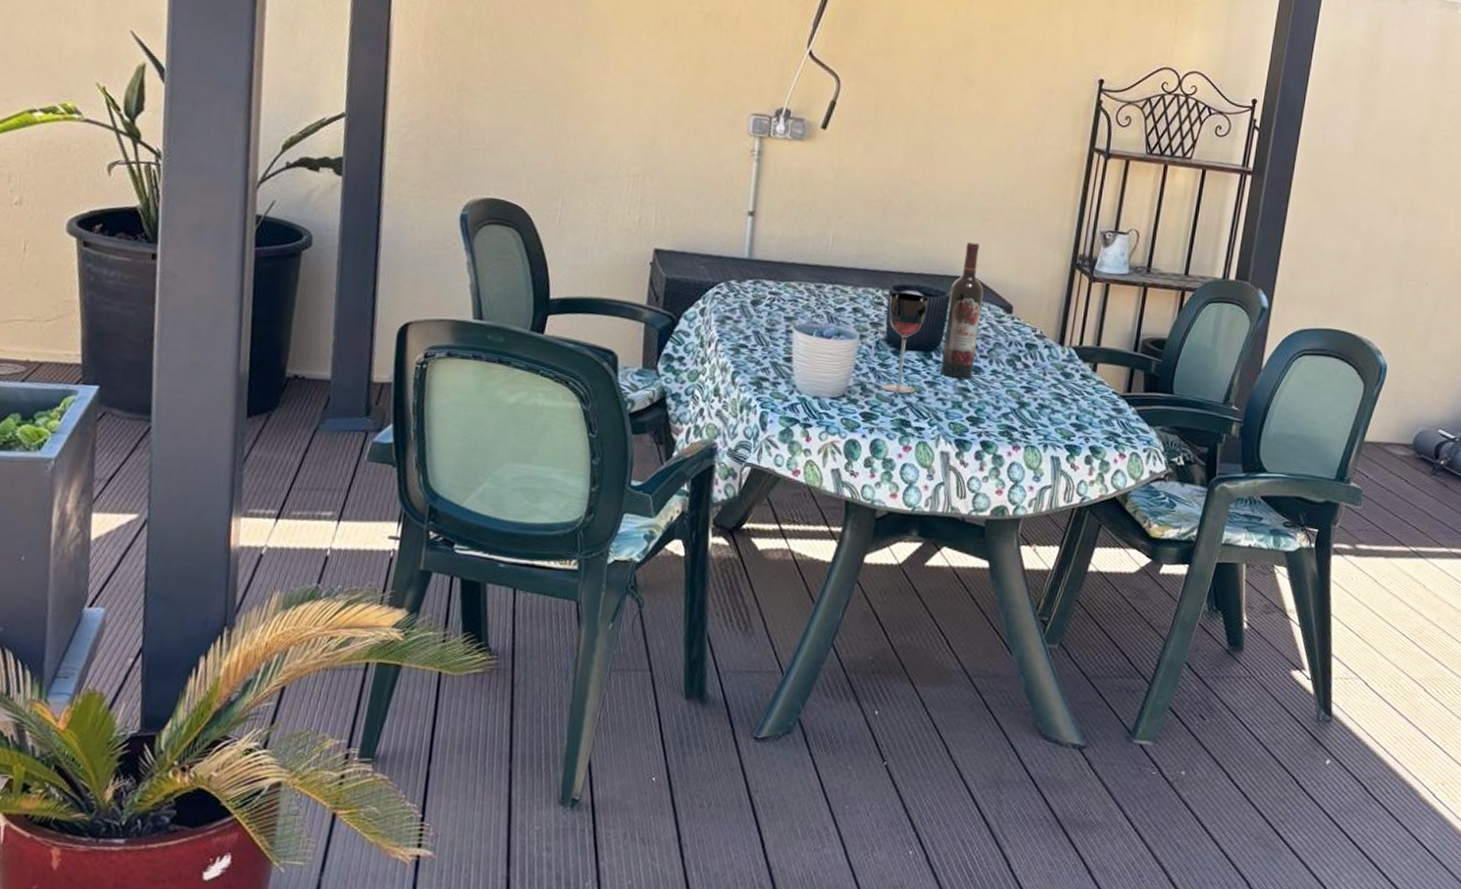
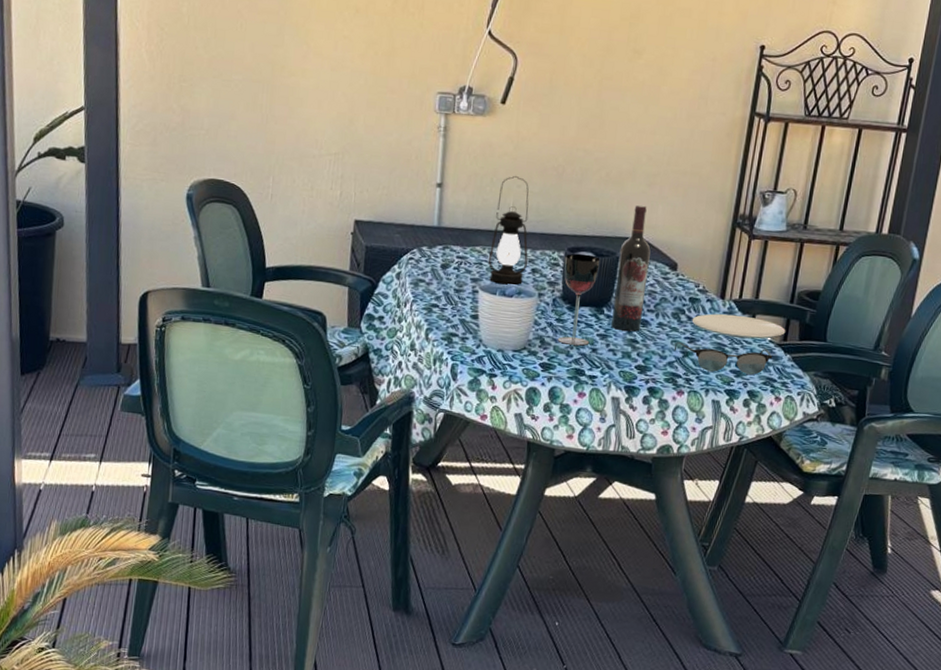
lantern: none [804,205,851,325] -> present [488,175,529,285]
sunglasses: none [1009,391,1117,430] -> present [673,342,773,376]
plate: none [1028,361,1130,390] -> present [692,313,786,340]

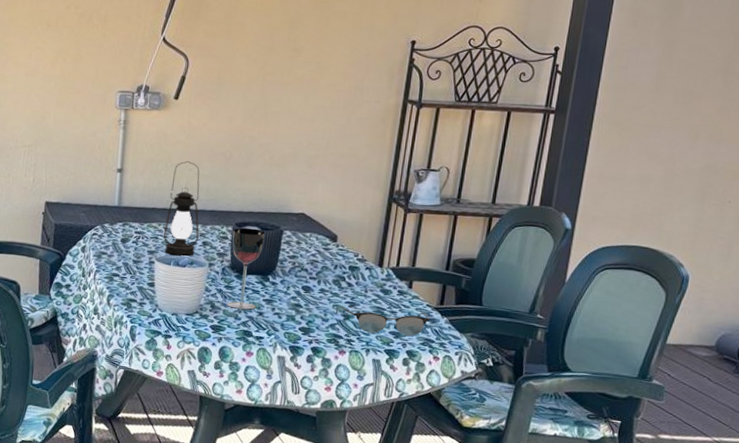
wine bottle: present [611,204,651,332] -> none [276,183,312,297]
plate: present [692,313,786,340] -> none [352,280,443,304]

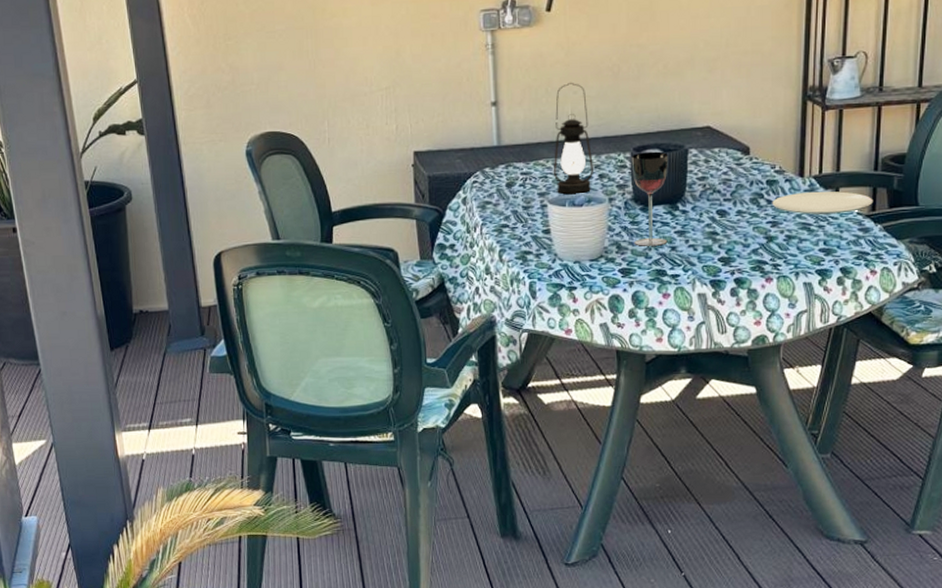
sunglasses: present [335,306,430,337] -> none [756,222,863,254]
plate: none [352,280,443,304] -> present [772,191,873,215]

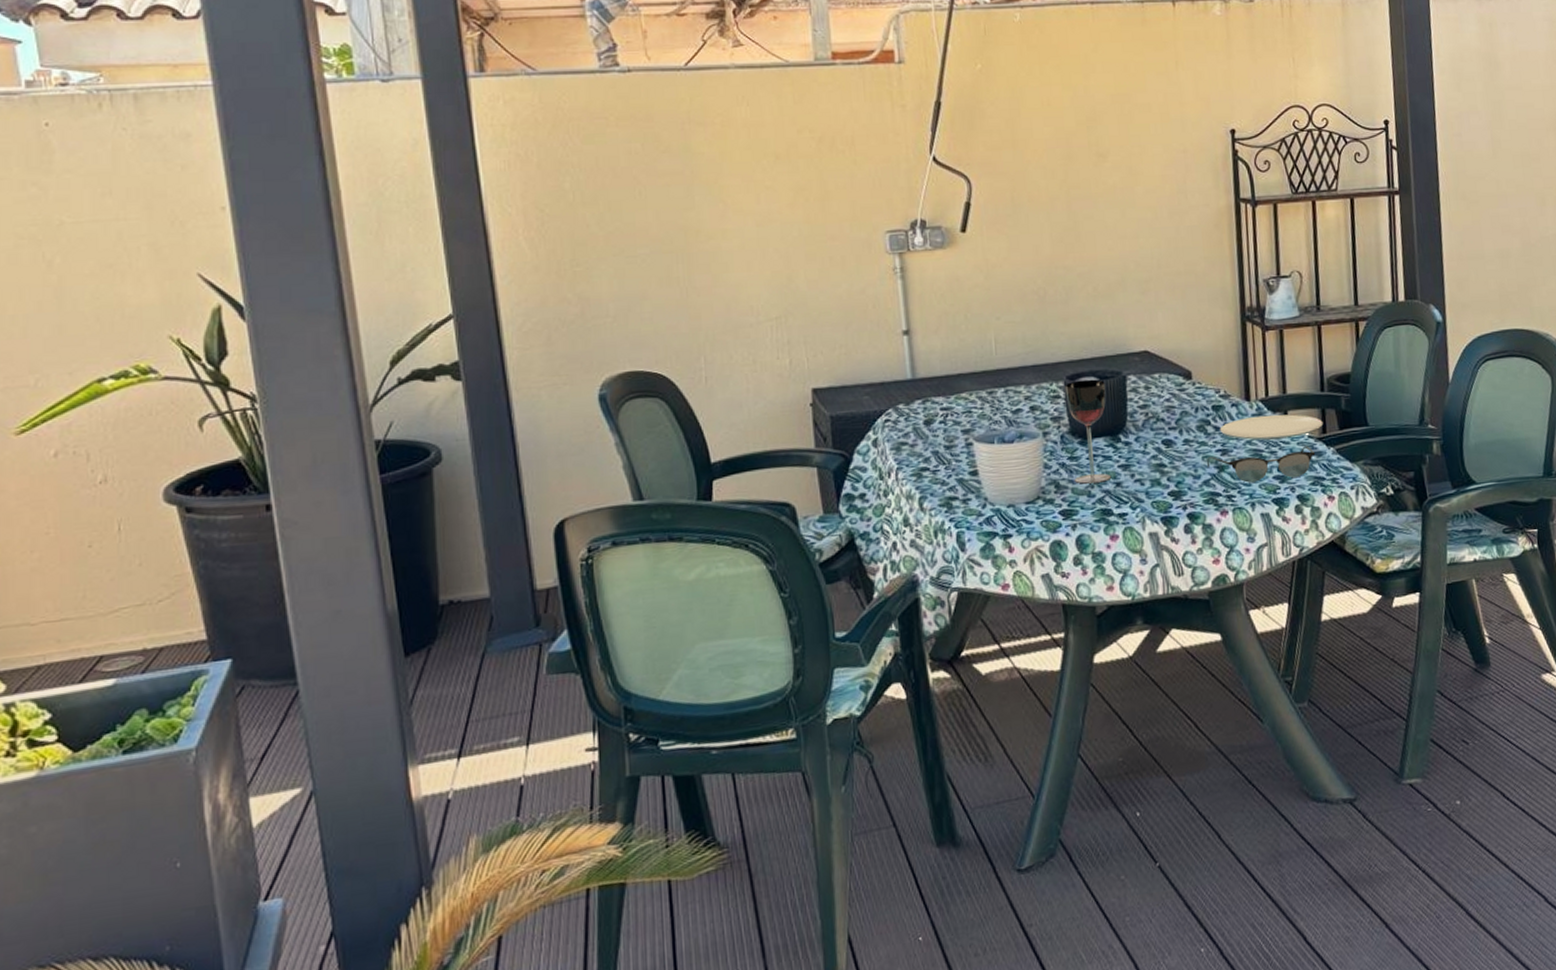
lantern: present [553,82,595,194] -> none [977,307,1025,430]
sunglasses: none [756,222,863,254] -> present [1206,446,1316,483]

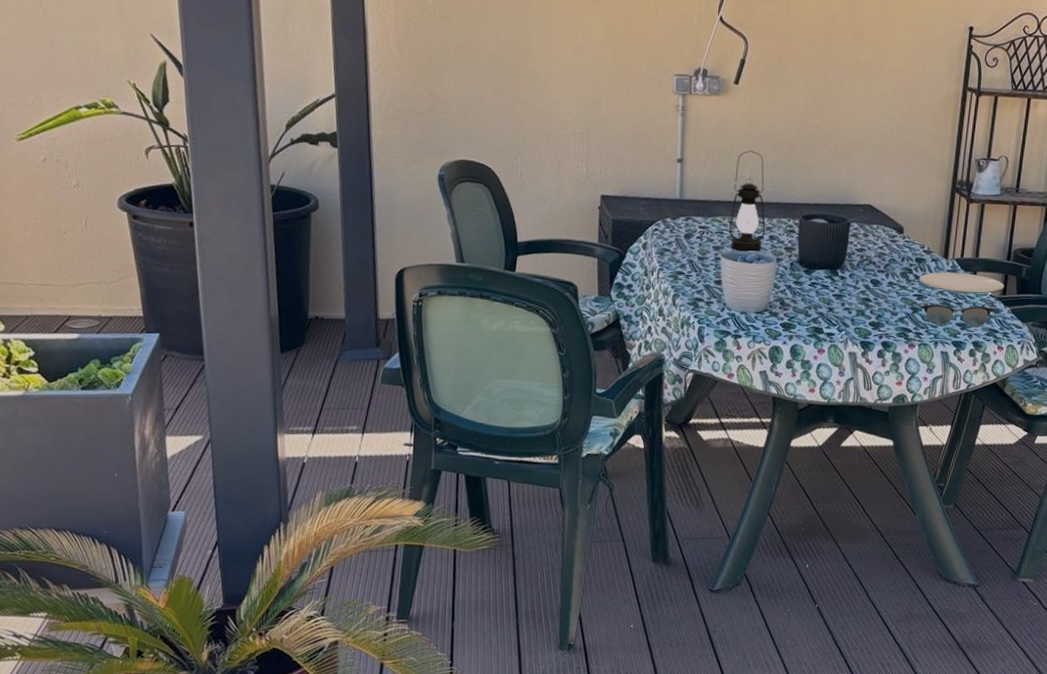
lantern: none [977,307,1025,430] -> present [728,150,766,251]
wineglass: present [1065,379,1112,484] -> none [796,220,833,306]

